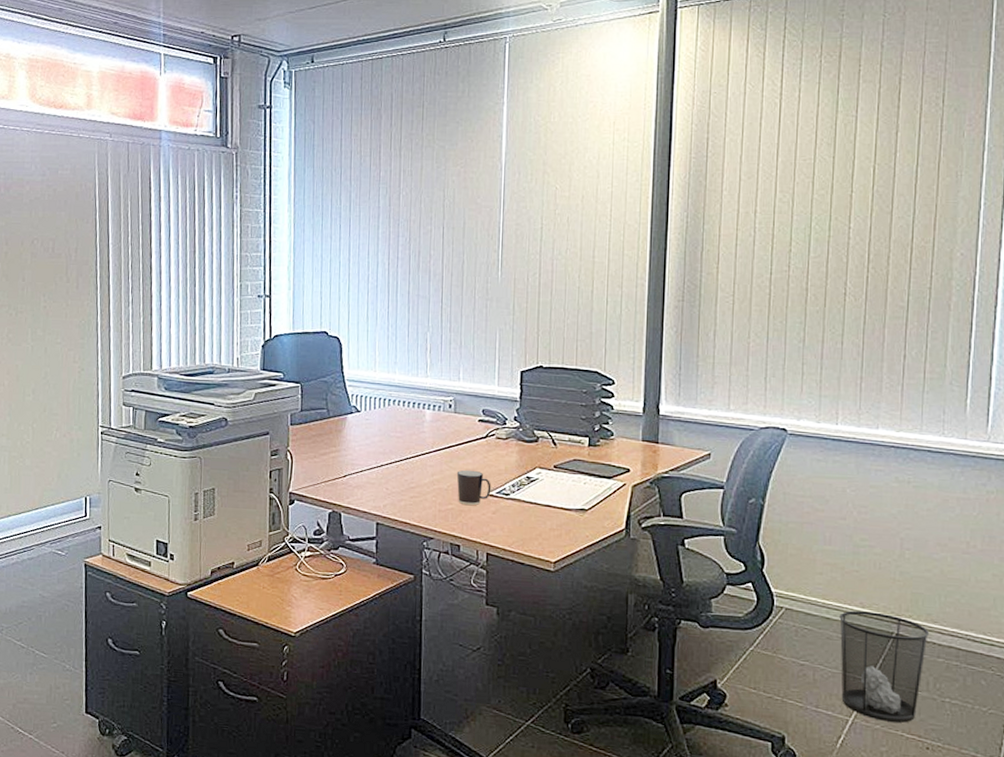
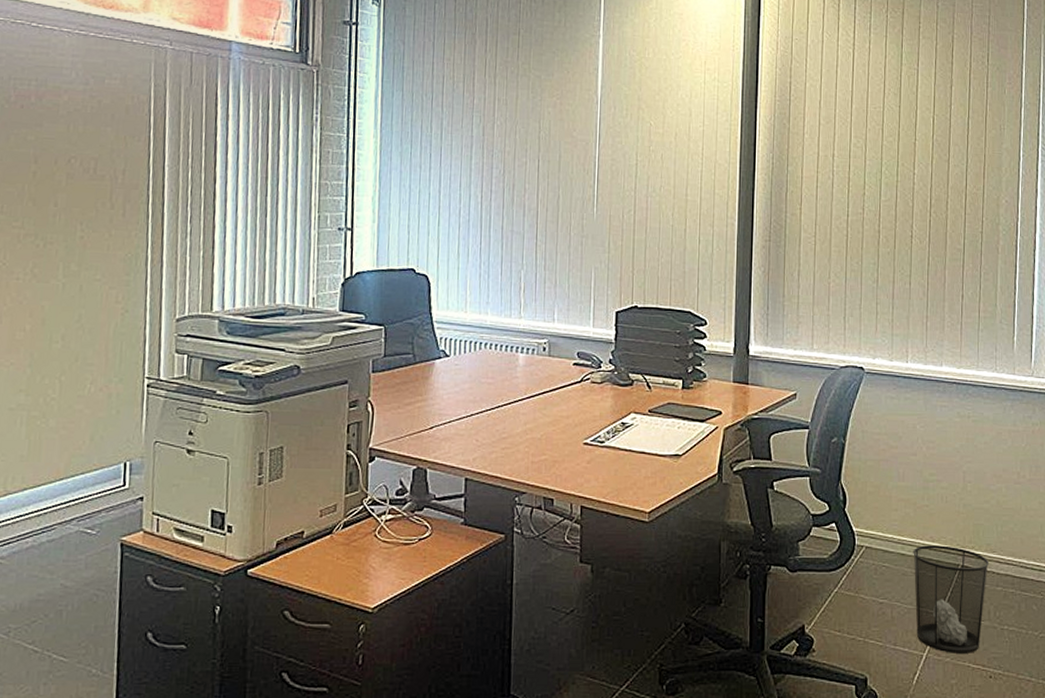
mug: present [456,470,491,506] -> none [550,417,586,456]

